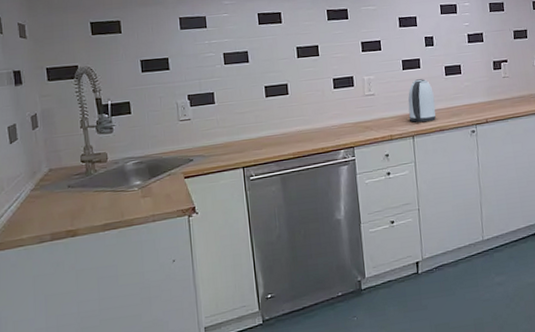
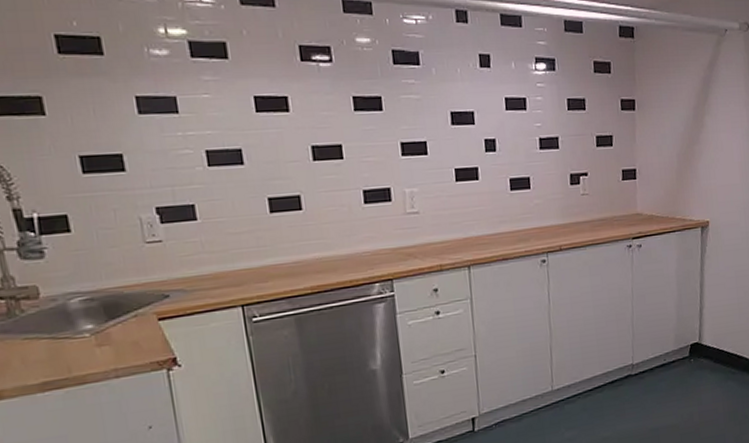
kettle: present [408,79,436,123] -> none [462,194,498,250]

